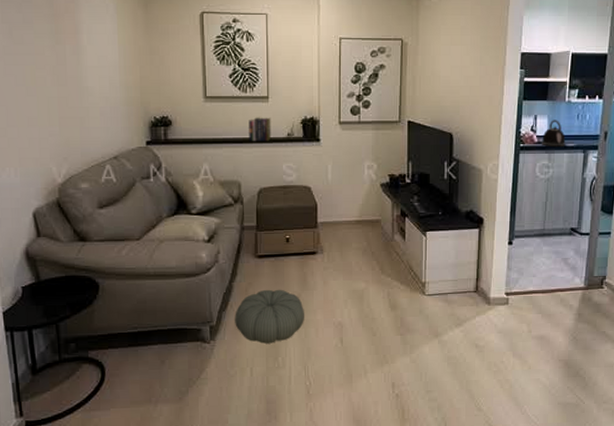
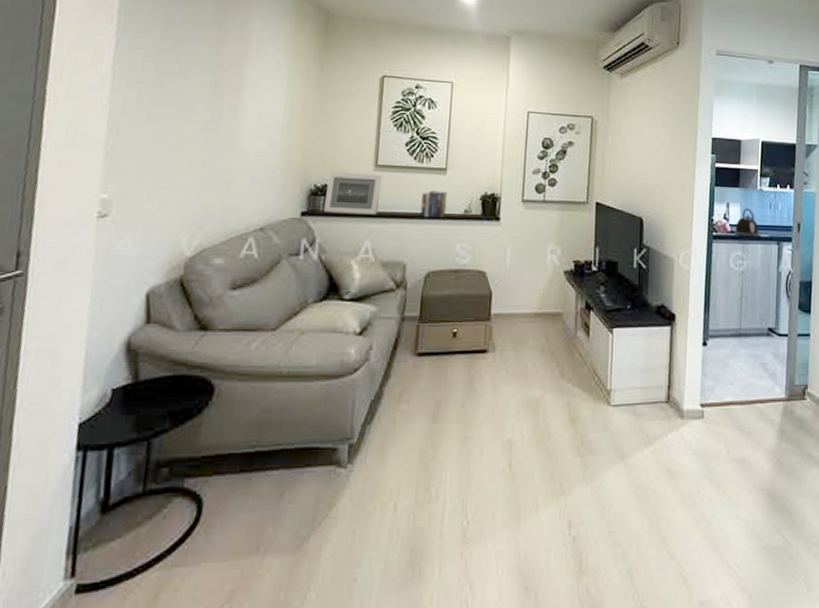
picture frame: none [164,105,212,141] -> present [323,172,382,215]
pouf: present [235,289,304,344] -> none [381,396,468,468]

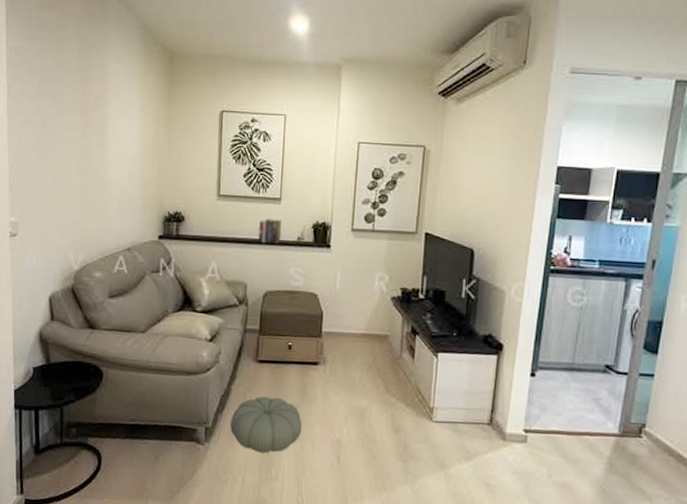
picture frame: present [323,172,382,215] -> none [176,201,224,240]
pouf: none [381,396,468,468] -> present [230,396,302,453]
kettle: present [735,208,759,238] -> none [576,242,605,274]

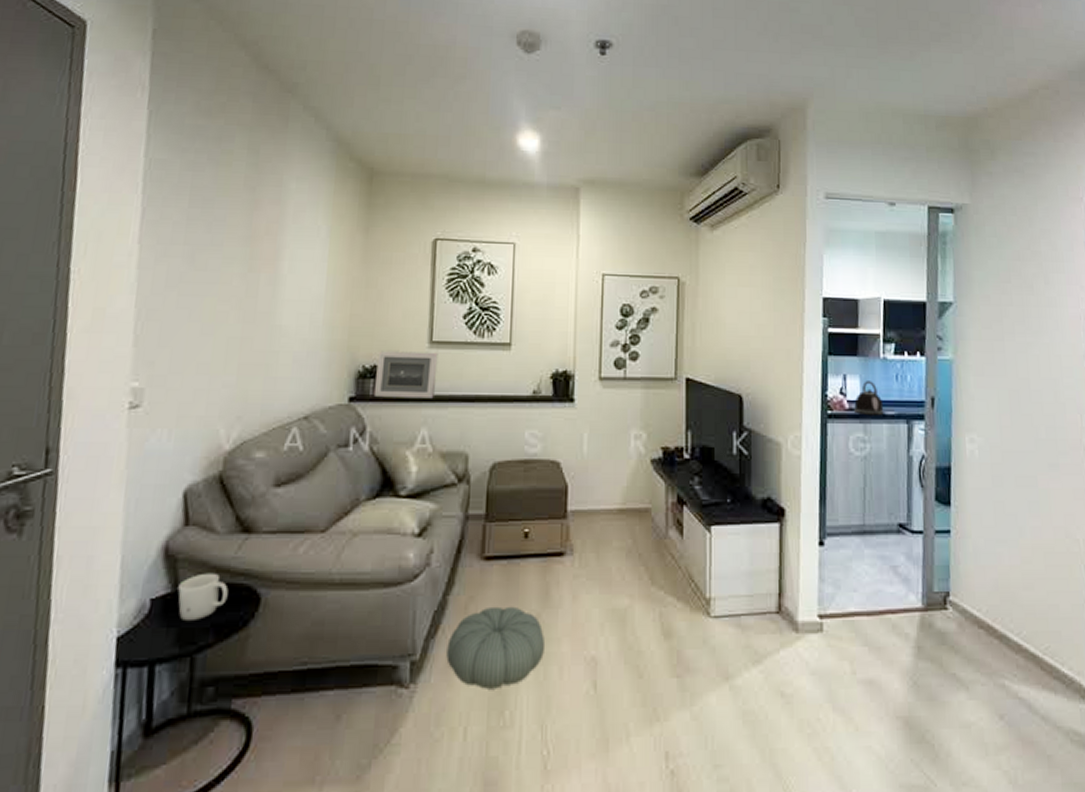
mug: none [50,353,82,384] -> present [177,573,229,620]
picture frame: none [176,201,224,240] -> present [373,351,438,399]
books: present [258,219,282,244] -> none [483,369,513,400]
kettle: none [576,242,605,274] -> present [854,381,884,416]

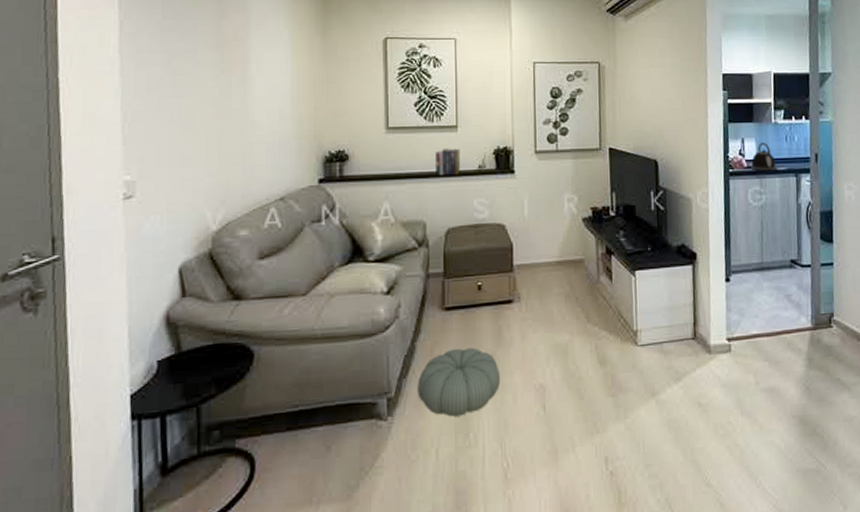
mug: present [177,573,229,620] -> none [181,335,225,377]
picture frame: present [373,351,438,399] -> none [340,136,394,179]
books: none [483,369,513,400] -> present [435,148,461,175]

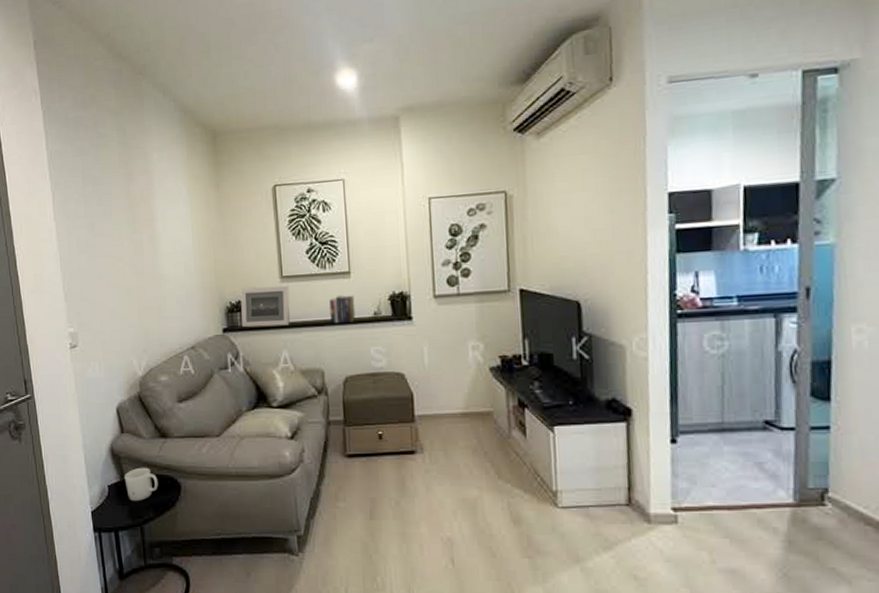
mug: none [181,335,225,377] -> present [124,467,158,501]
picture frame: none [340,136,394,179] -> present [240,285,290,328]
pouf: present [417,347,500,417] -> none [324,495,405,560]
kettle: present [751,142,776,172] -> none [709,275,746,313]

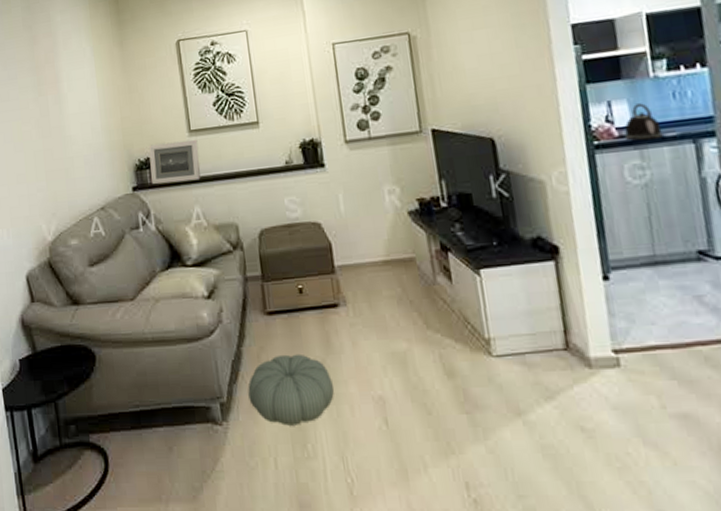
mug: present [124,467,158,501] -> none [36,337,72,375]
pouf: none [324,495,405,560] -> present [248,353,334,426]
books: present [329,295,356,323] -> none [239,145,268,175]
kettle: none [709,275,746,313] -> present [624,103,663,141]

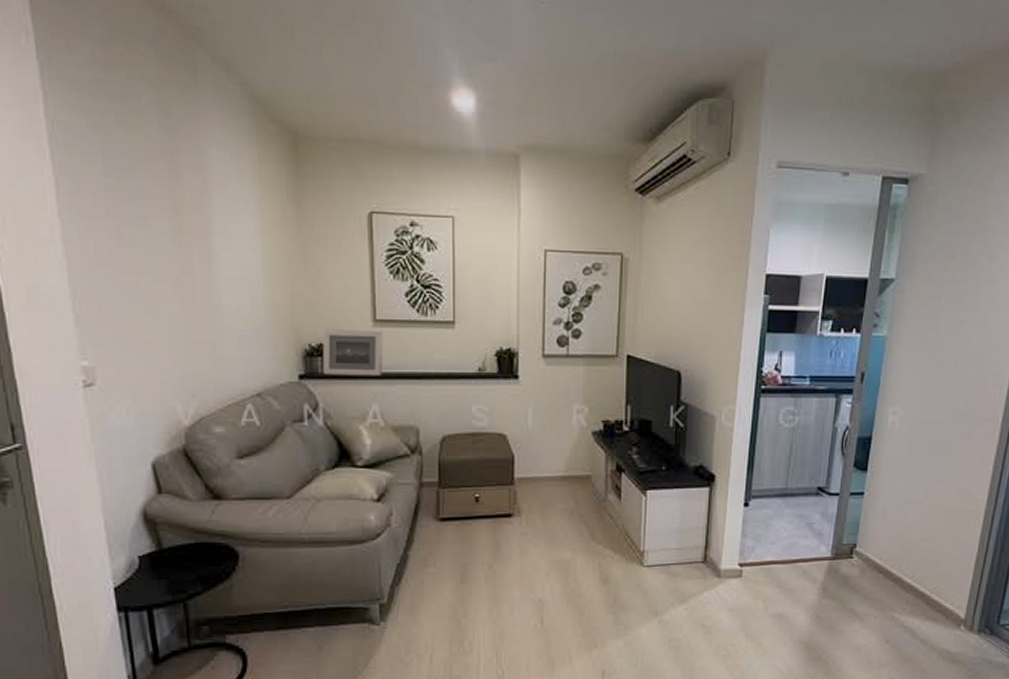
pouf: present [248,353,334,426] -> none [411,559,497,625]
kettle: present [624,103,663,141] -> none [787,357,816,391]

